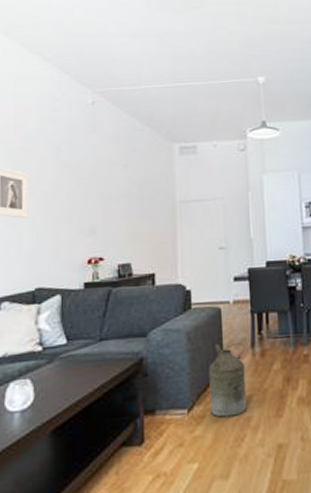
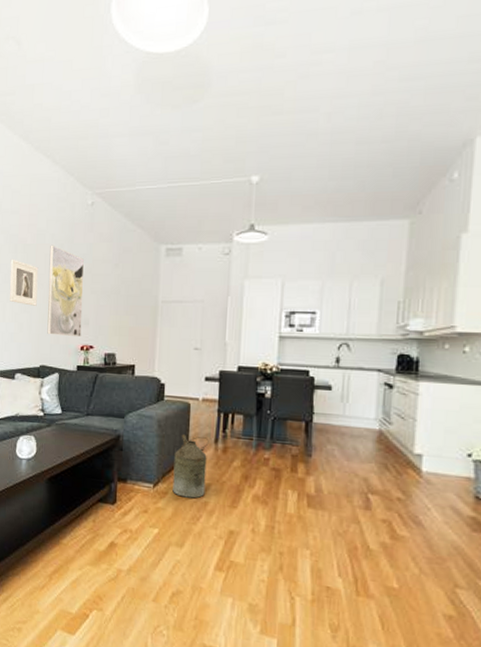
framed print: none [43,147,88,250] -> present [47,245,84,337]

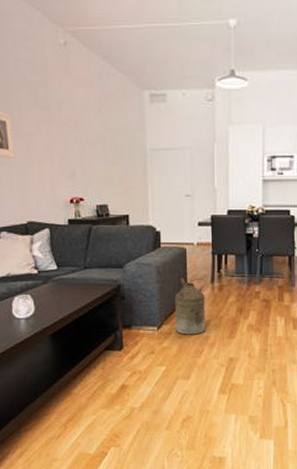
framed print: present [47,245,84,337] -> none [22,89,69,190]

